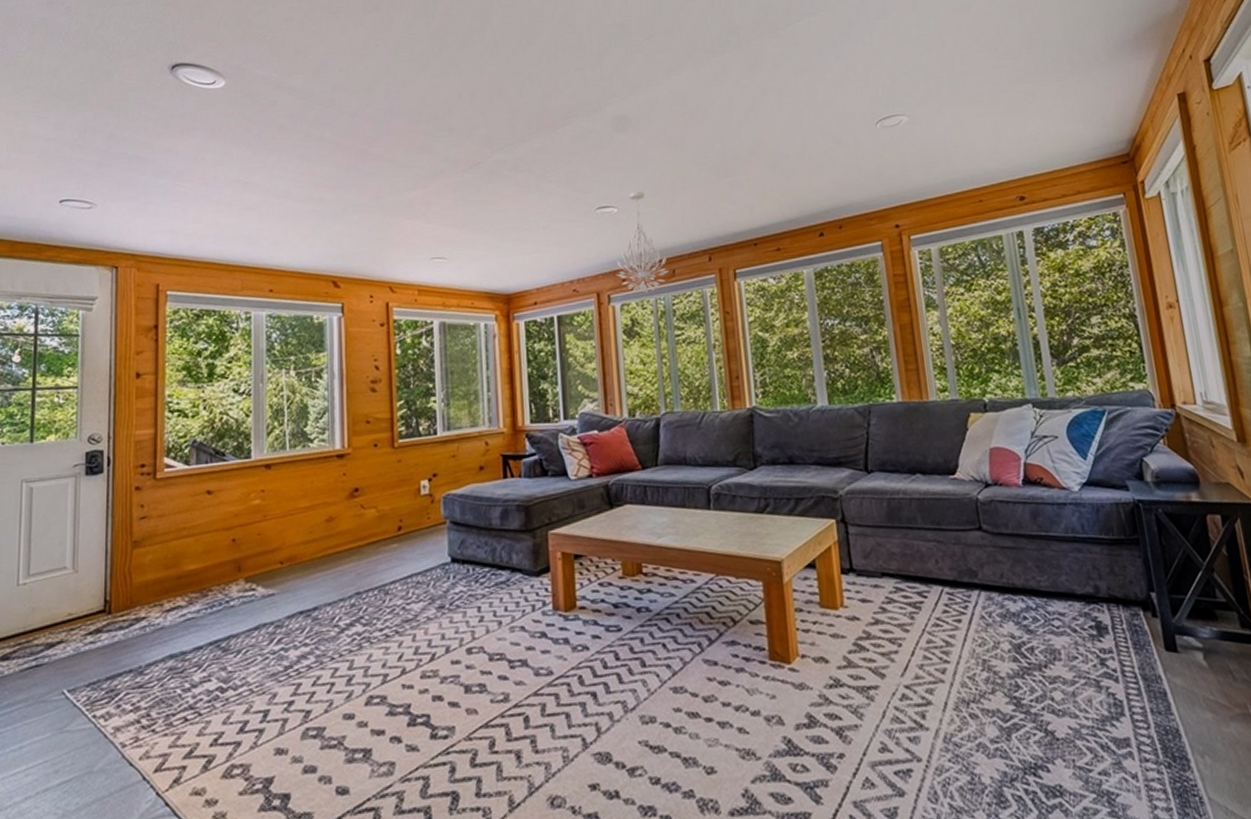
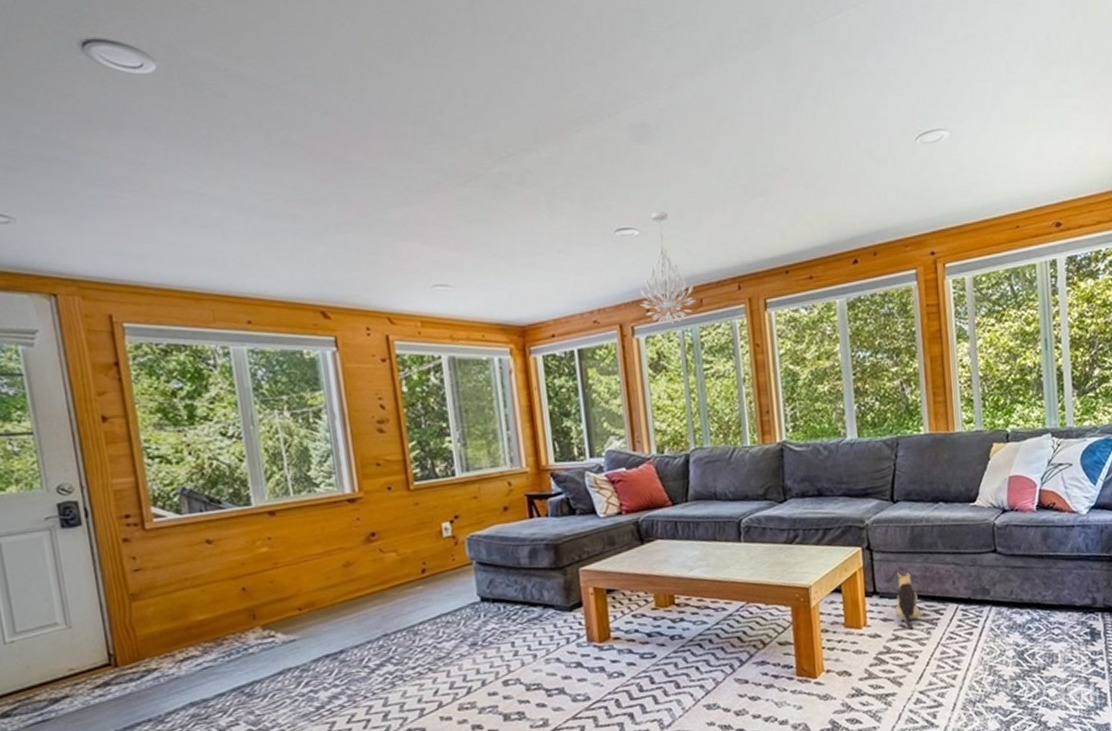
plush toy: none [874,548,906,613] -> present [895,572,924,630]

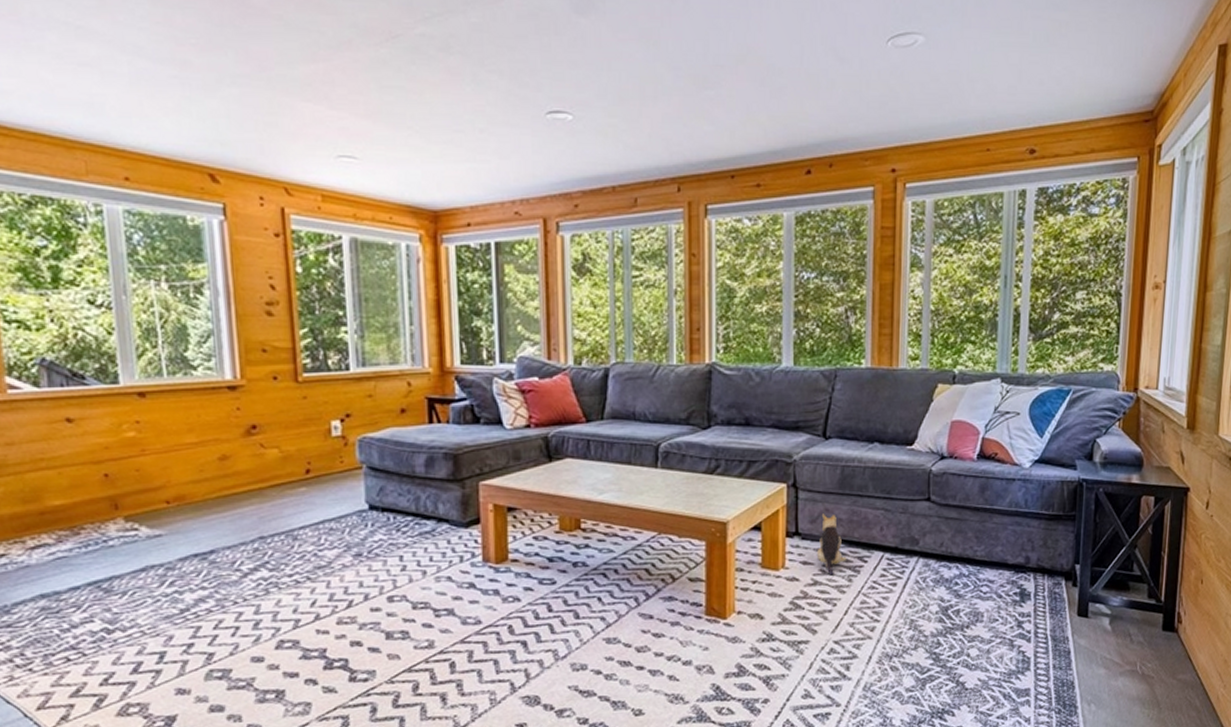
chandelier: present [639,211,697,325] -> none [567,96,631,224]

